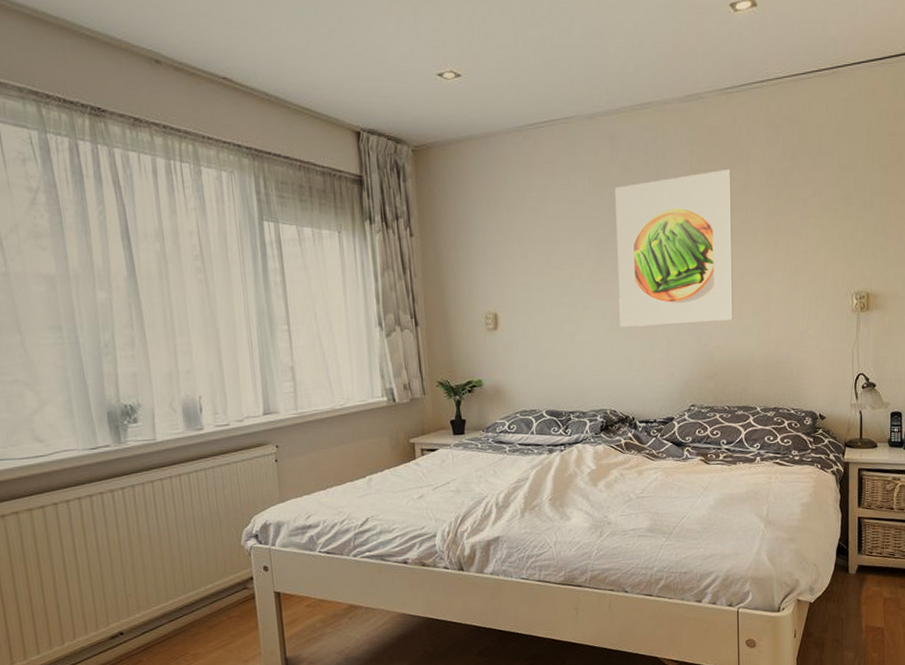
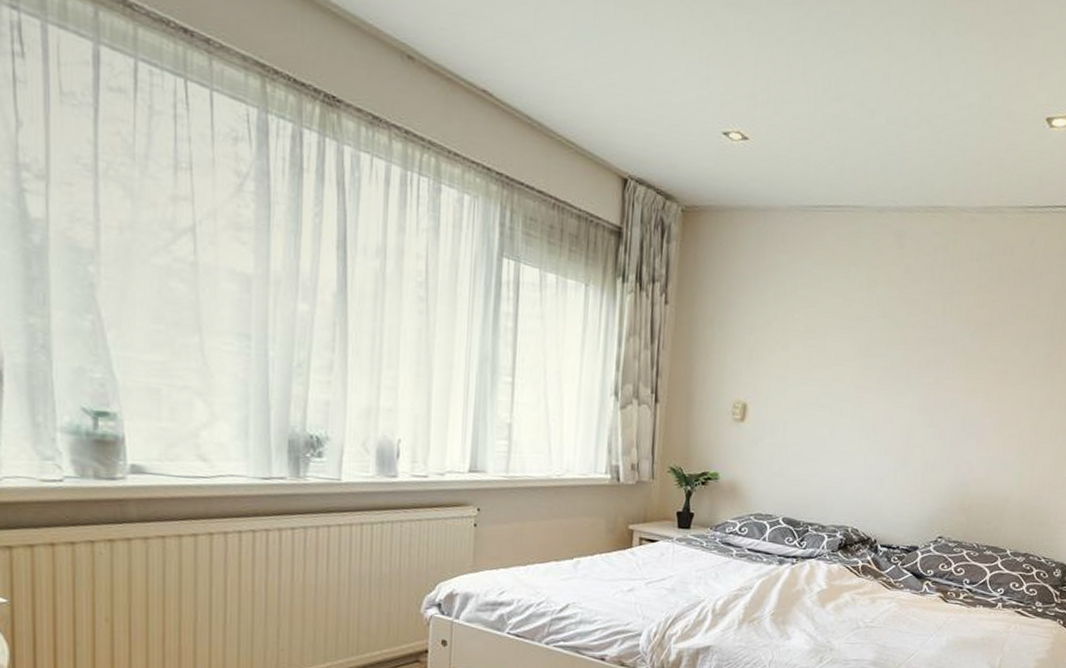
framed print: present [615,169,734,327] -> none [877,290,1020,454]

